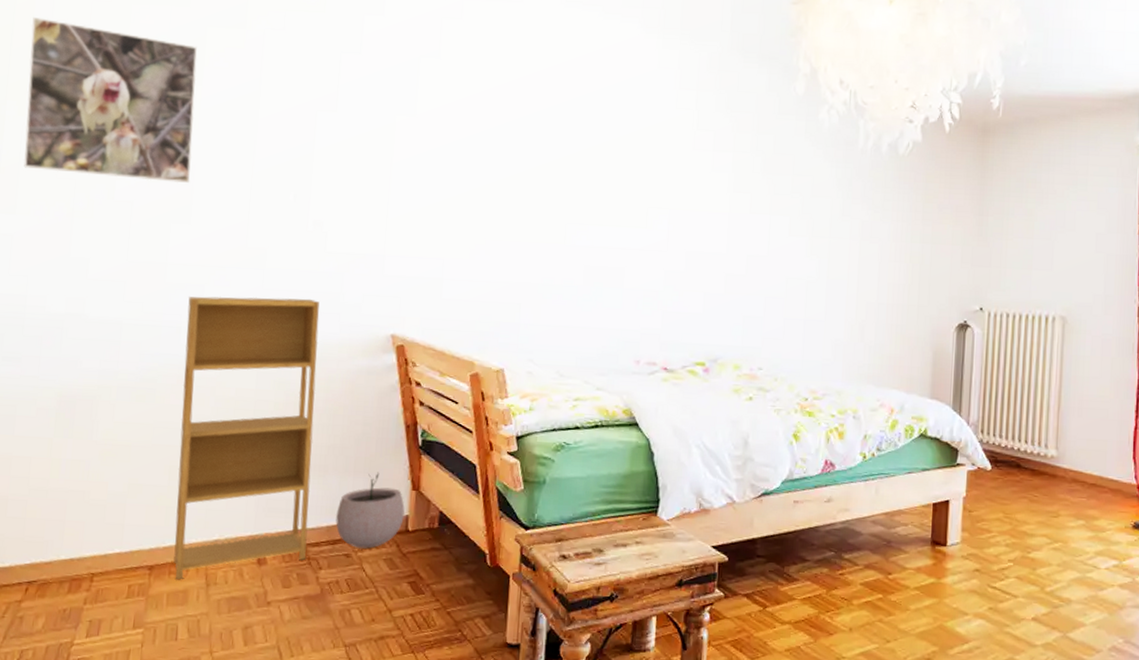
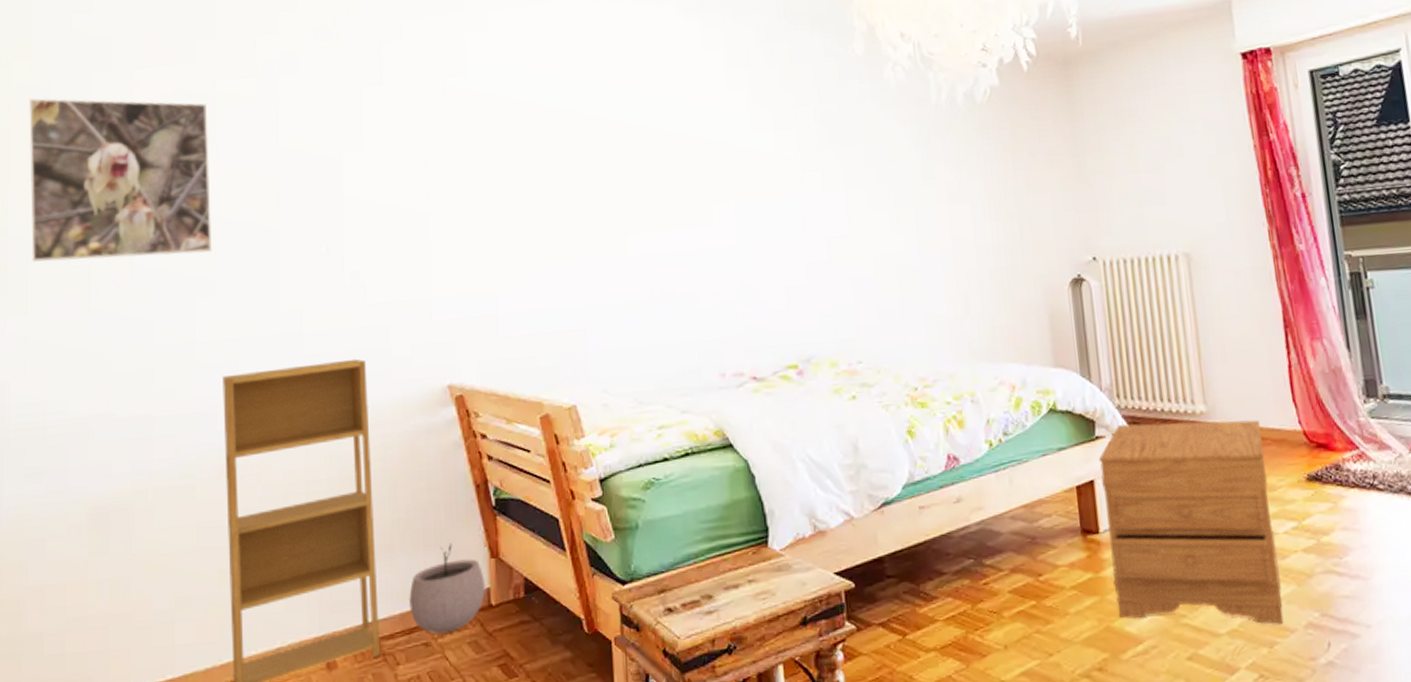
nightstand: none [952,456,1101,644] -> present [1099,419,1284,624]

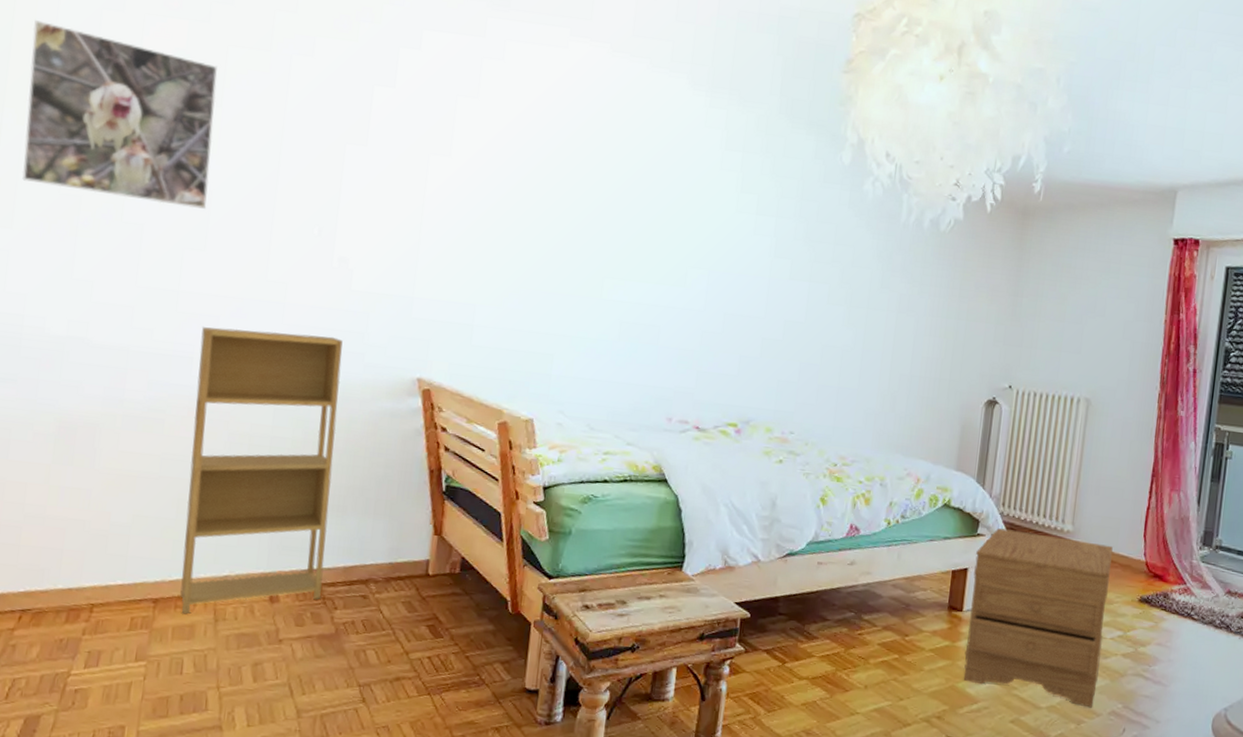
plant pot: present [409,543,485,634] -> none [353,515,426,591]

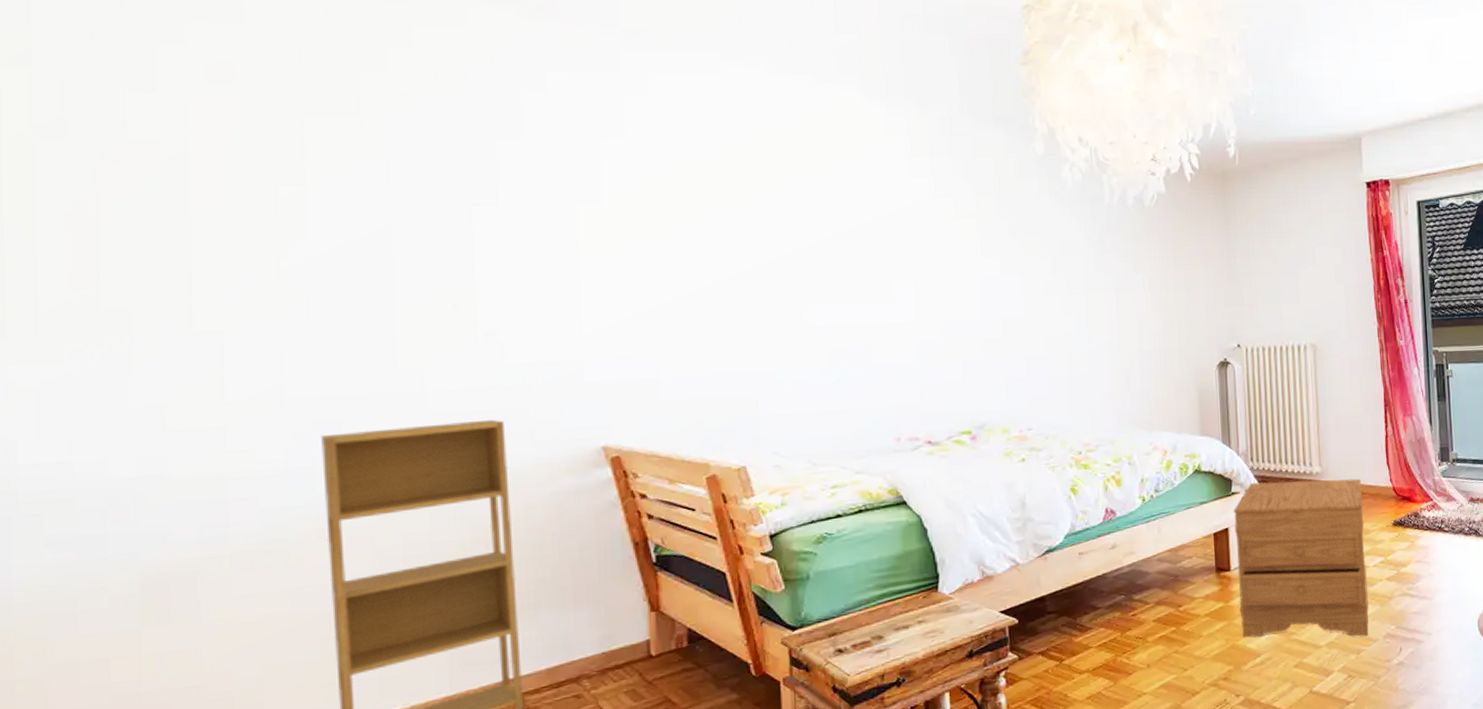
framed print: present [22,19,218,209] -> none [29,113,304,305]

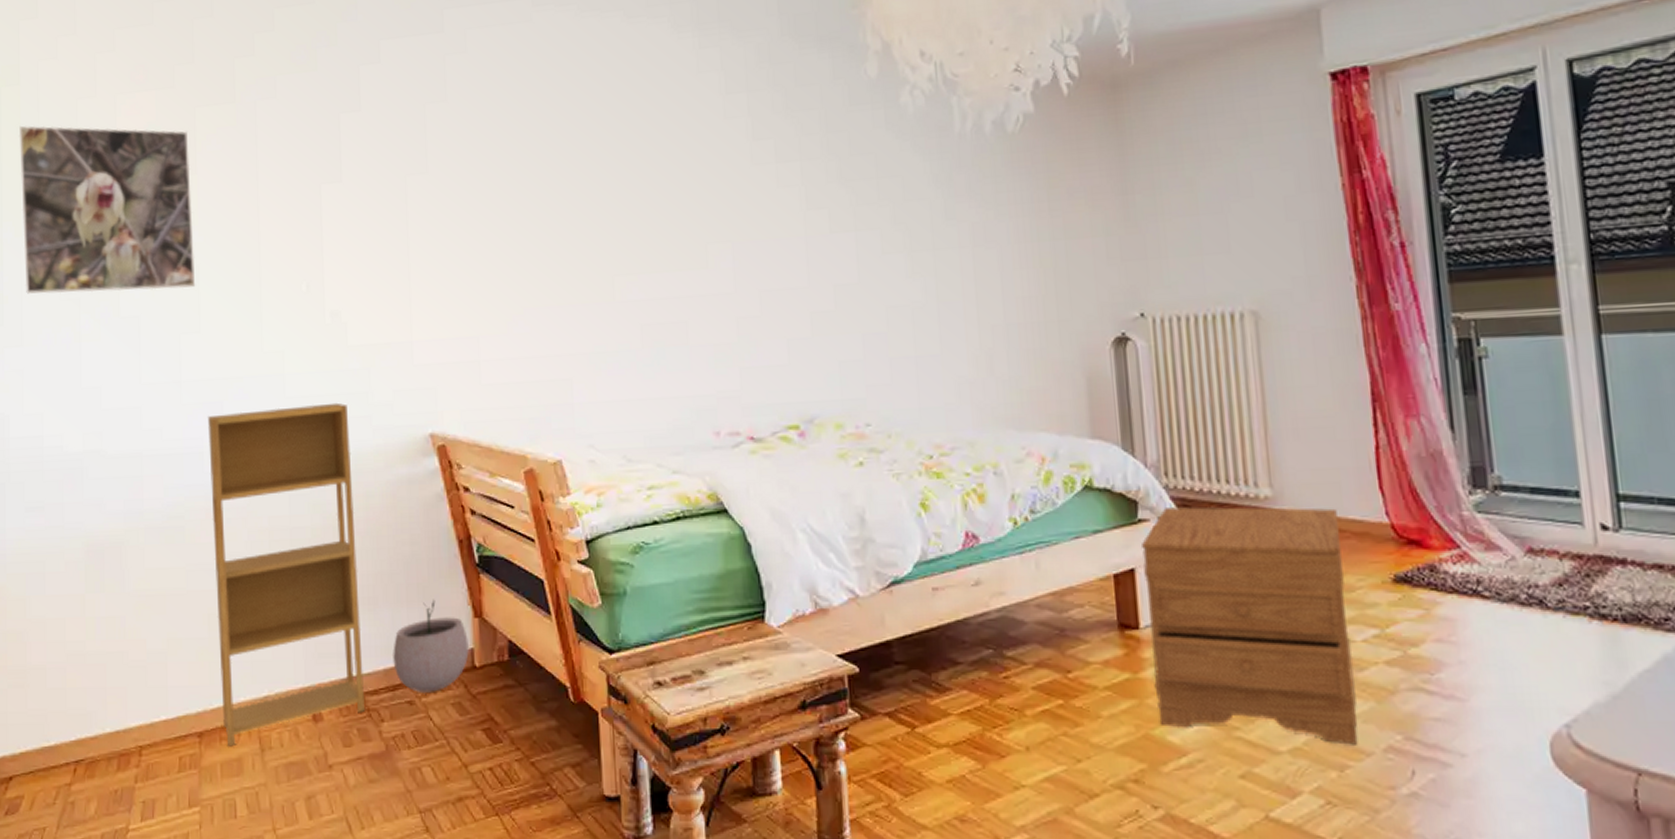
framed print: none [29,113,304,305] -> present [18,125,196,294]
plant pot: none [557,599,644,686] -> present [393,599,469,692]

